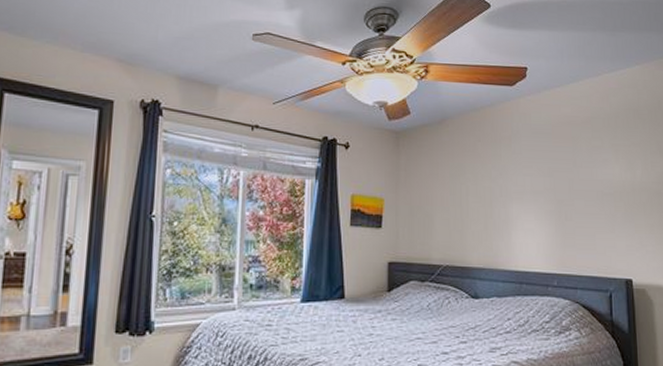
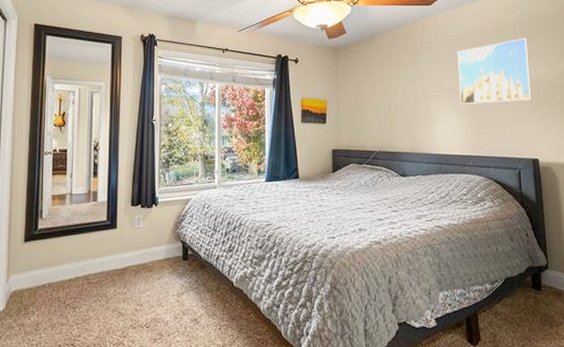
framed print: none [542,132,626,210] -> present [457,38,532,104]

